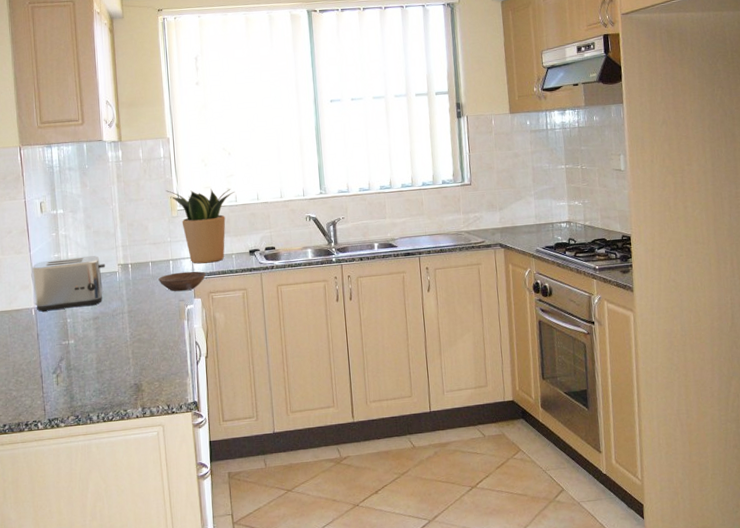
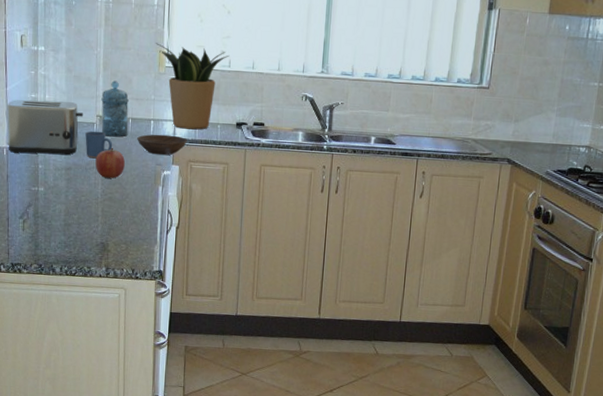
mug: none [109,278,136,304] -> present [85,131,113,158]
canister: none [120,230,150,282] -> present [100,80,130,137]
fruit: none [121,291,150,321] -> present [95,147,126,179]

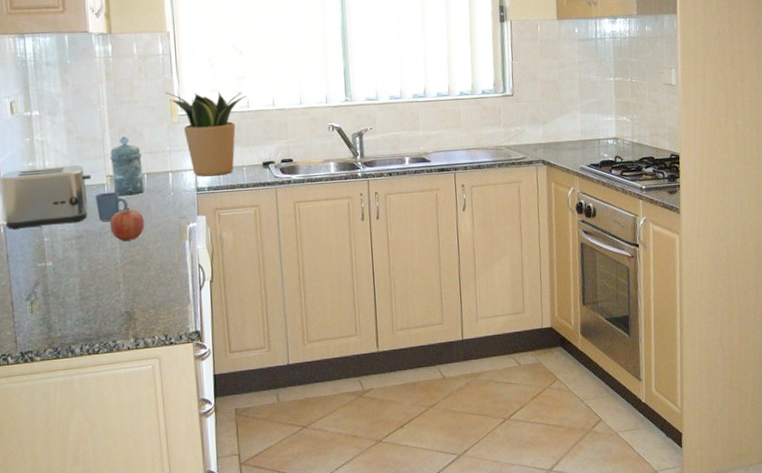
bowl: present [137,134,187,155] -> none [155,184,212,208]

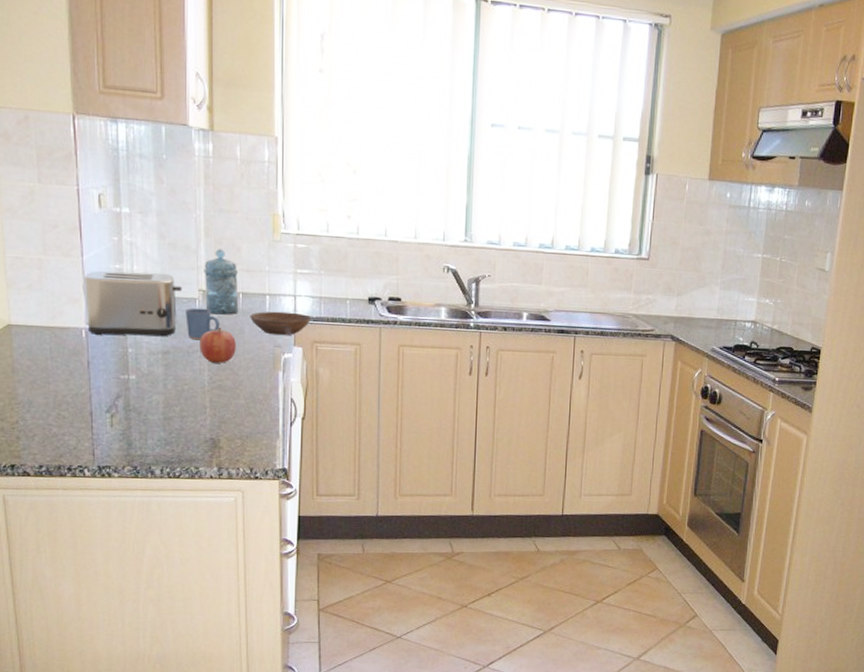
bowl: none [155,184,212,208] -> present [250,311,311,336]
potted plant: present [165,91,247,177] -> none [268,205,358,306]

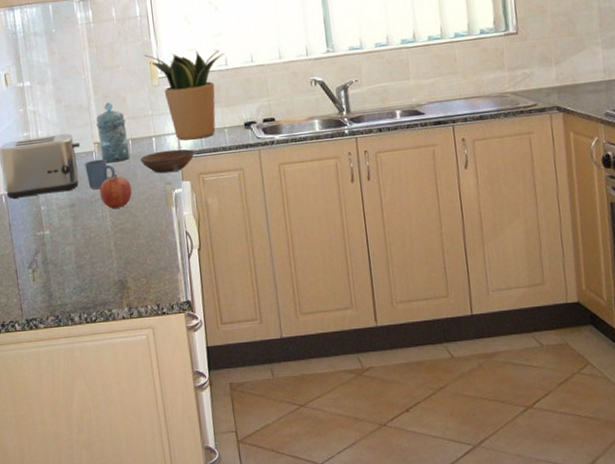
potted plant: none [268,205,358,306] -> present [144,50,225,141]

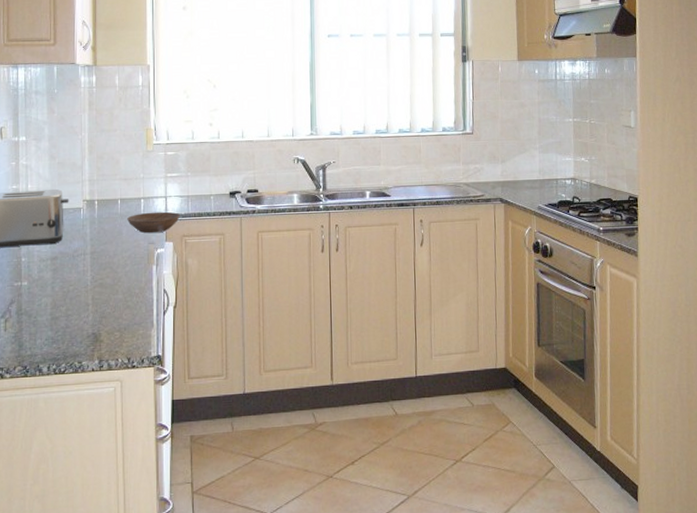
mug: present [85,159,116,189] -> none [71,216,102,244]
canister: present [95,102,130,163] -> none [86,163,118,220]
fruit: present [99,174,133,209] -> none [83,231,116,264]
potted plant: present [144,50,225,141] -> none [142,122,218,204]

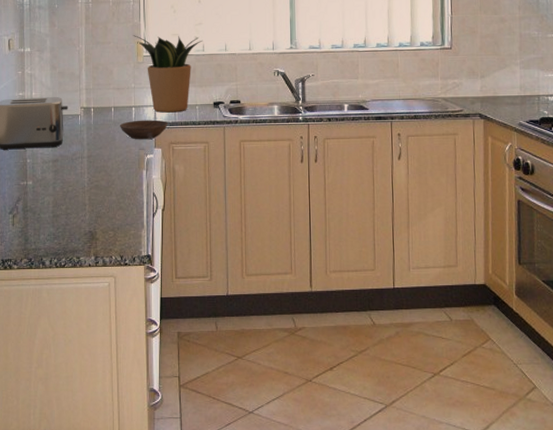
potted plant: none [142,122,218,204] -> present [133,35,203,113]

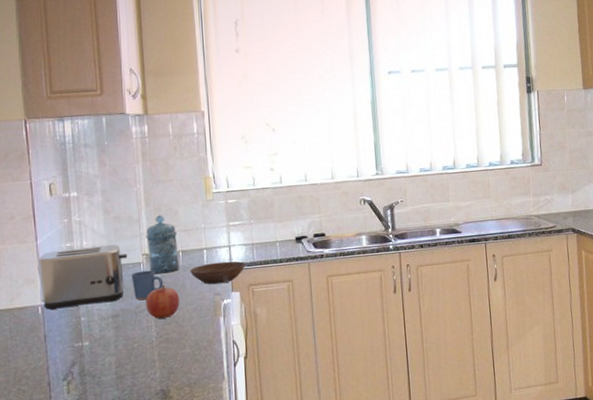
mug: none [70,122,97,148] -> present [131,270,164,300]
fruit: none [81,136,110,167] -> present [146,285,180,319]
canister: none [83,73,111,126] -> present [145,215,180,274]
potted plant: present [133,35,203,113] -> none [199,168,280,253]

